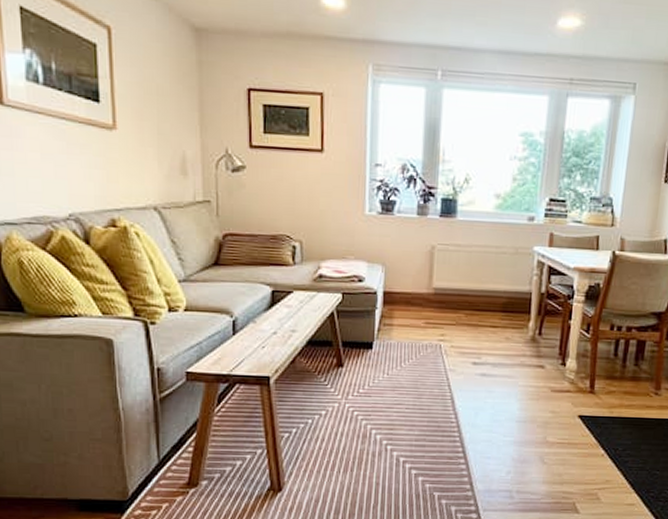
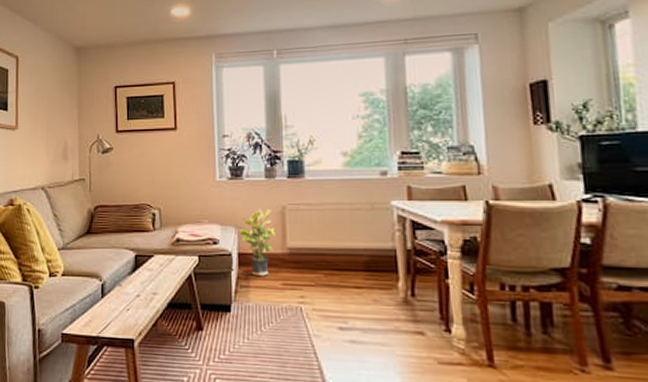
potted plant: none [386,246,423,315] -> present [239,208,276,276]

